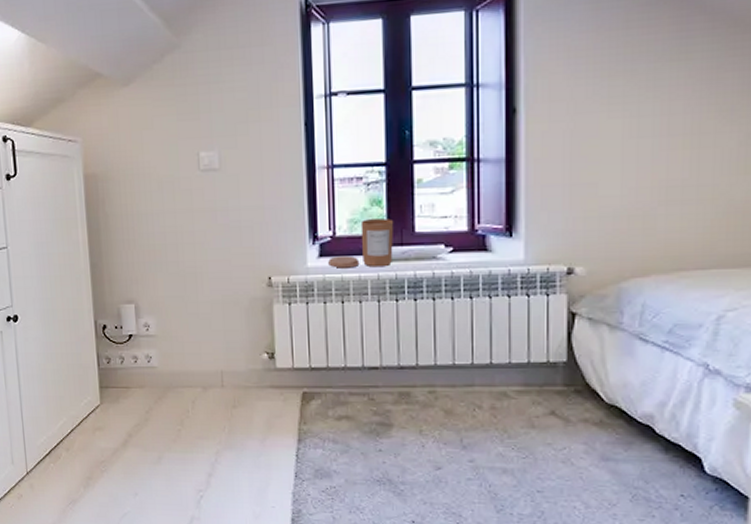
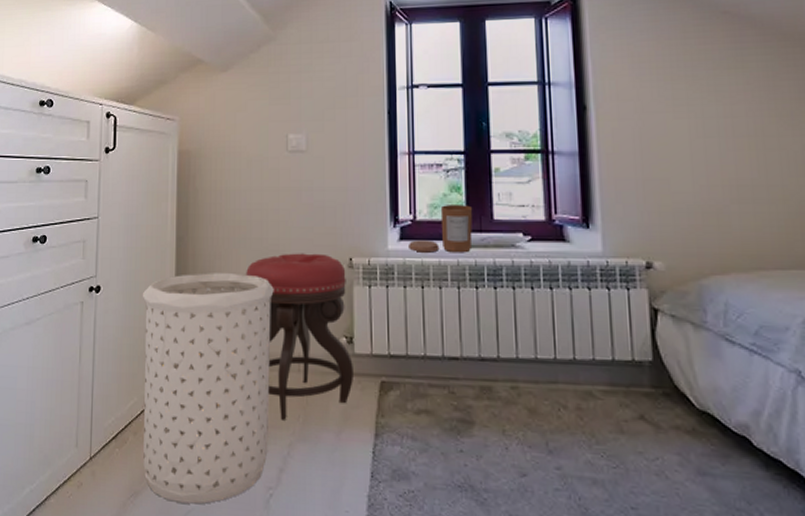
laundry basket: none [60,297,197,508] -> present [142,273,274,505]
stool: none [163,274,276,431] -> present [240,253,353,420]

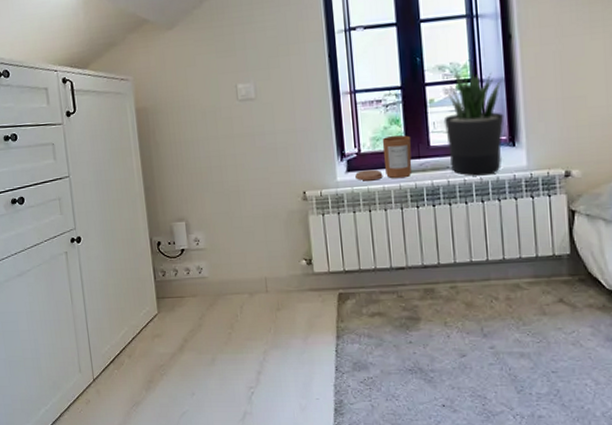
laundry basket: present [142,273,274,505] -> none [119,214,247,407]
stool: present [240,253,353,420] -> none [210,190,315,333]
planter: none [509,137,577,258] -> present [443,68,504,176]

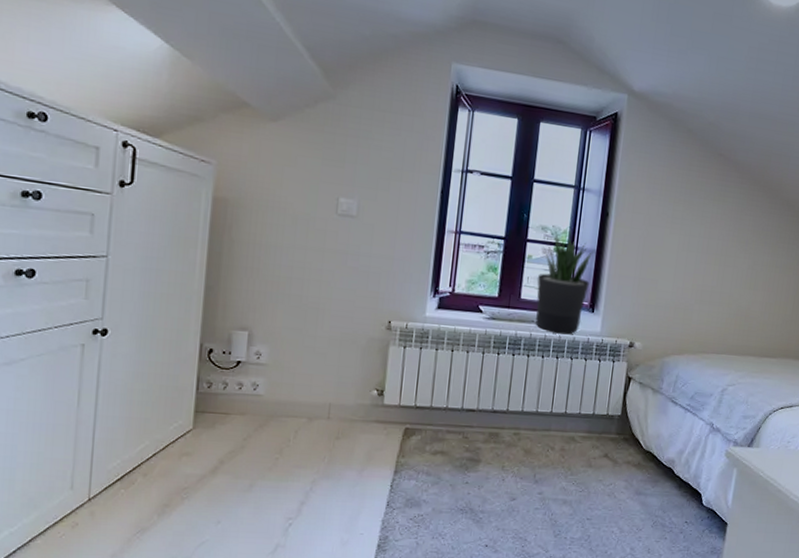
candle: present [355,135,412,181] -> none [444,281,505,325]

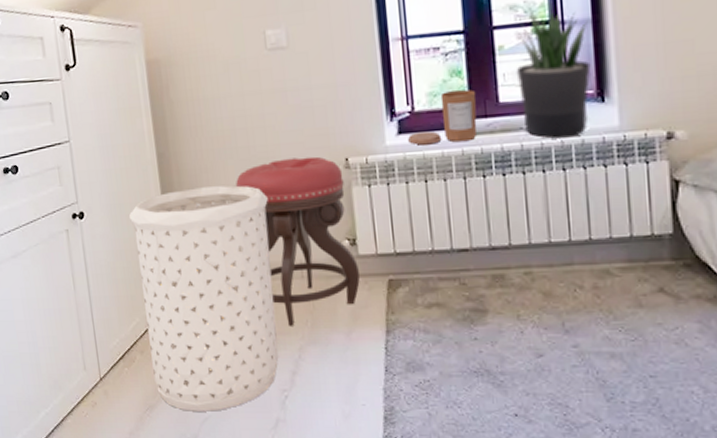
laundry basket: none [153,323,310,536] -> present [128,185,279,412]
stool: none [268,312,384,461] -> present [235,156,360,326]
candle: none [444,281,505,325] -> present [408,89,477,146]

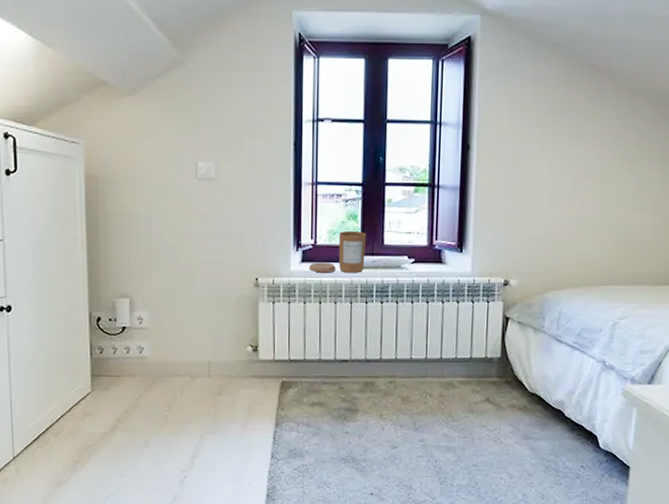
laundry basket: present [128,185,279,412] -> none [55,292,185,488]
stool: present [235,156,360,326] -> none [155,274,258,417]
planter: present [516,7,591,139] -> none [399,171,457,277]

